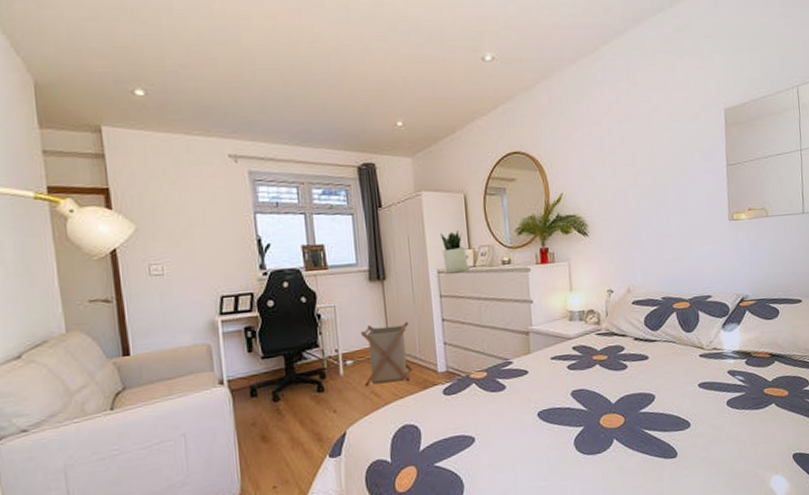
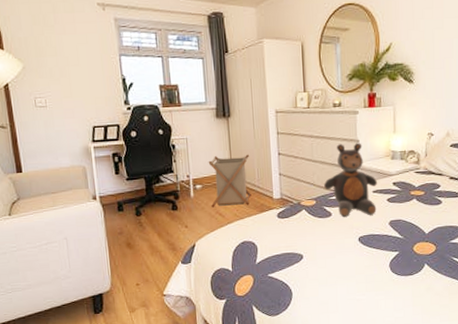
planter: present [440,231,470,274] -> none [279,75,305,114]
teddy bear: none [494,303,556,389] -> present [323,143,378,217]

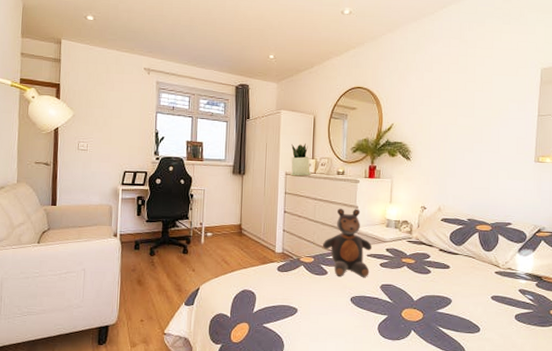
laundry basket: present [208,154,252,208] -> none [218,208,258,256]
planter: none [279,75,305,114] -> present [290,143,311,177]

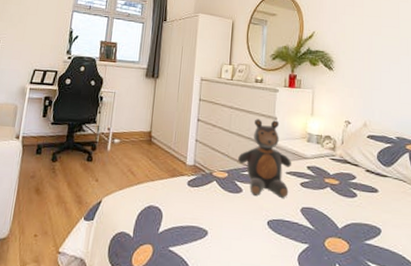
planter: present [290,143,311,177] -> none [206,48,228,83]

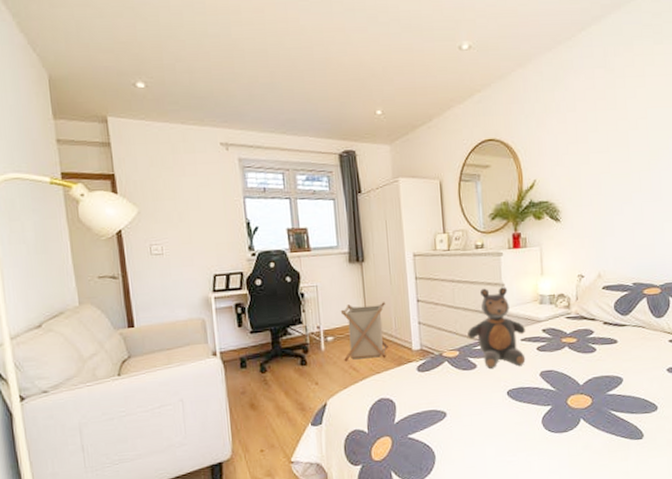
laundry basket: none [125,113,170,168] -> present [340,302,388,362]

